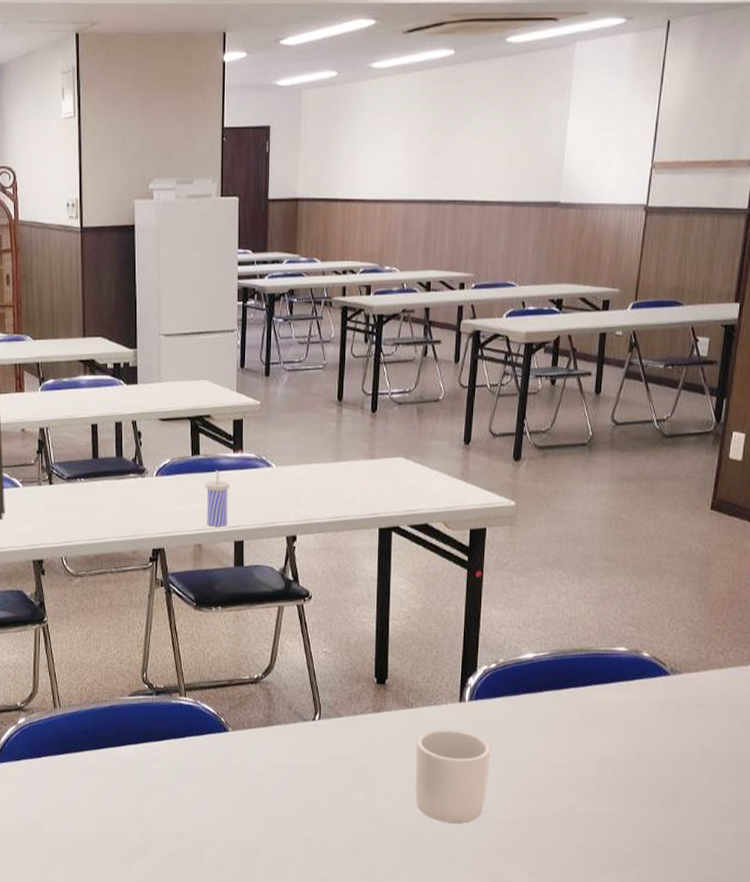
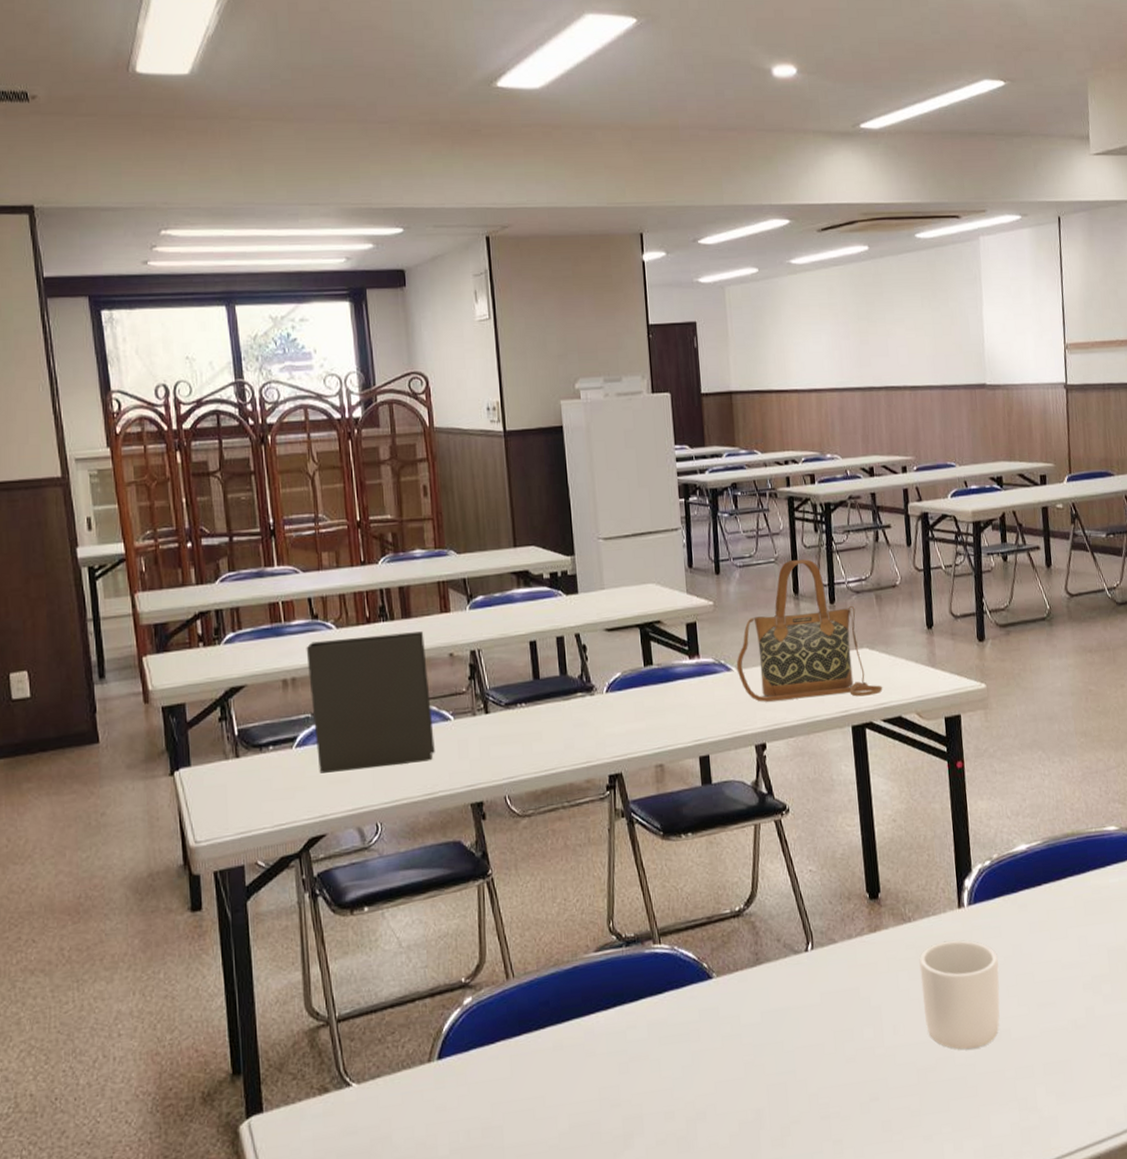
beverage cup: present [205,469,230,527] -> none [661,679,690,743]
handbag: none [276,367,413,502] -> present [736,559,883,702]

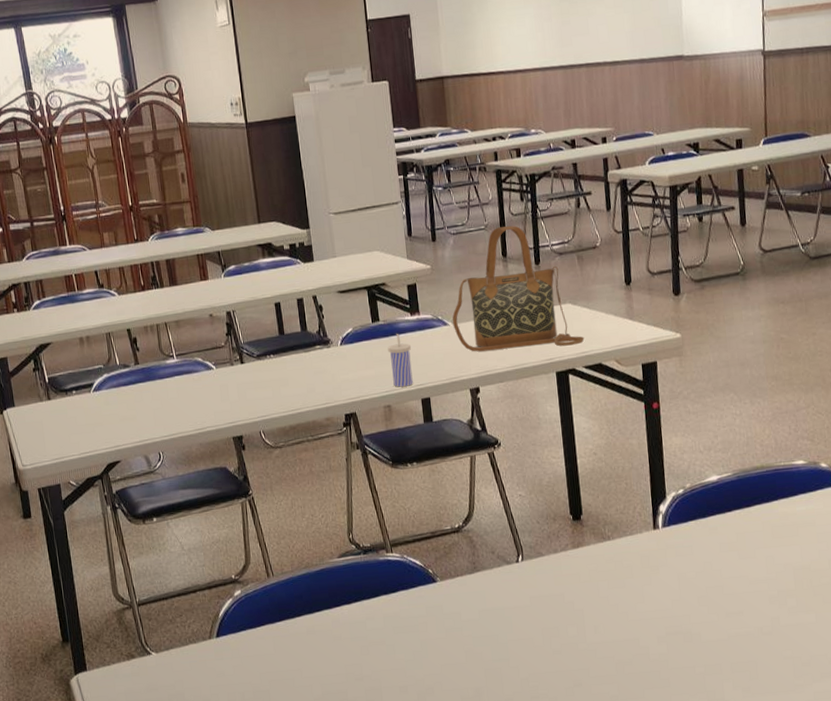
binder: present [306,631,435,773] -> none [96,296,202,412]
beverage cup: none [661,679,690,743] -> present [387,333,413,388]
mug: present [919,940,1000,1049] -> none [617,556,691,648]

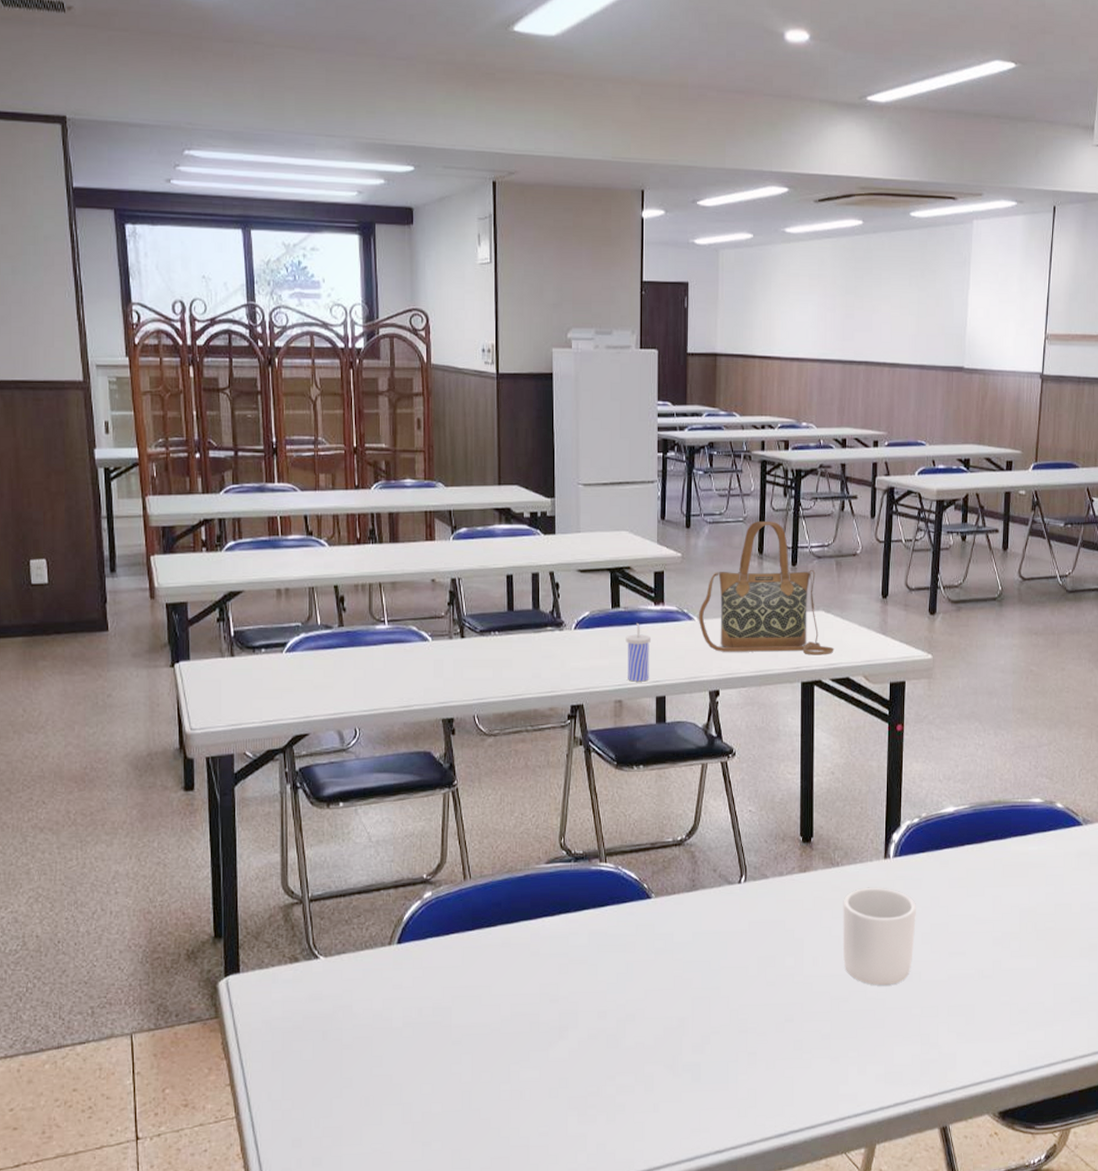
mug: none [617,556,691,648] -> present [842,887,916,986]

